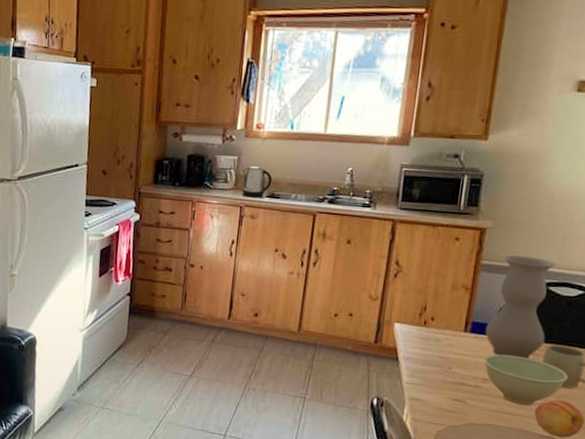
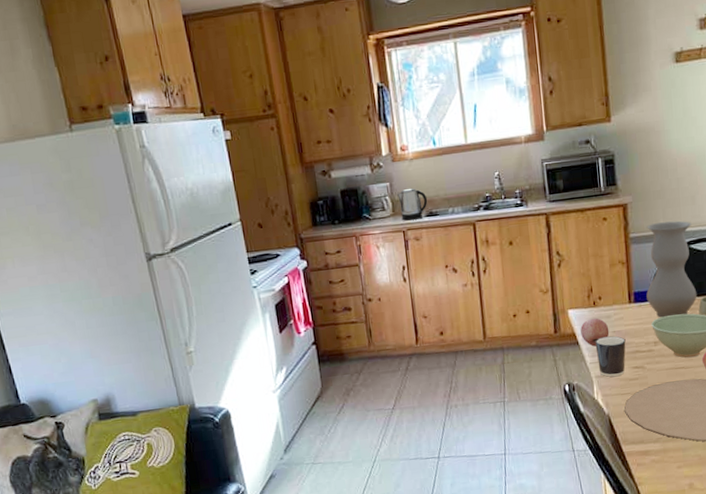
fruit: none [403,337,436,367] -> present [580,318,610,347]
mug: none [414,359,451,404] -> present [595,336,626,377]

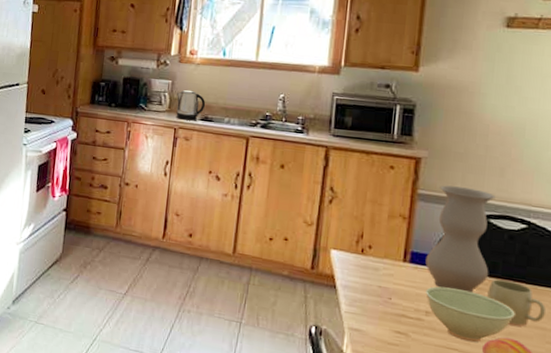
fruit: present [580,318,610,347] -> none [340,265,375,296]
mug: present [595,336,626,377] -> none [353,288,392,336]

